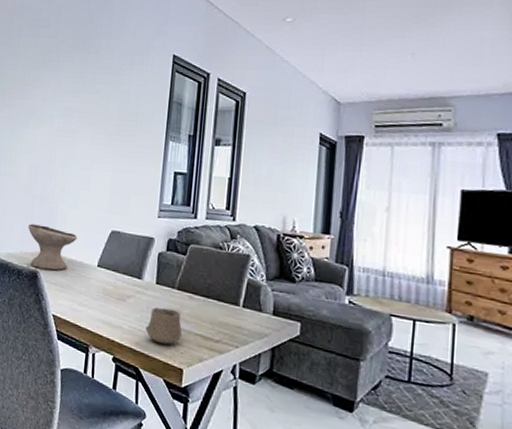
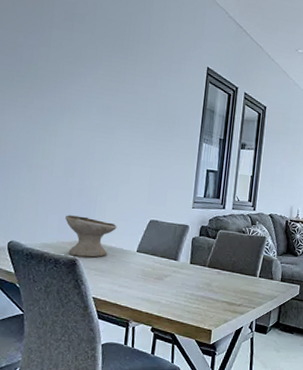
cup: present [145,306,183,345] -> none [180,282,212,312]

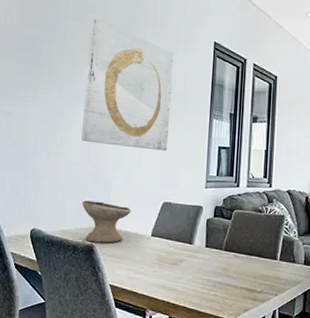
wall art: none [66,30,167,171] -> present [81,19,175,151]

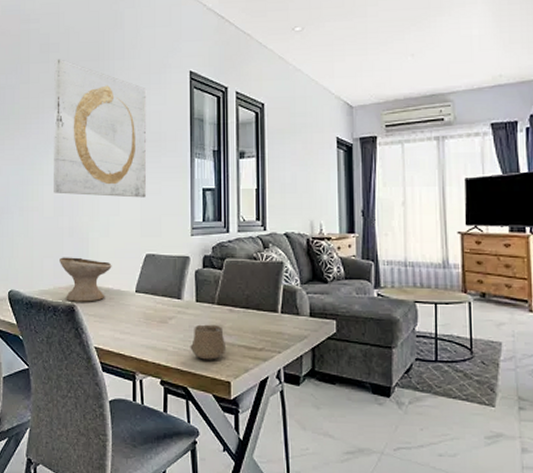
cup: none [197,267,230,300] -> present [190,324,227,360]

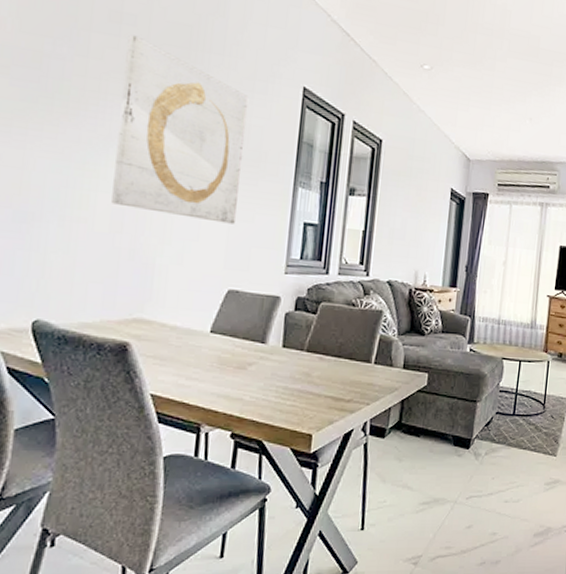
bowl: present [60,257,112,302] -> none [112,284,183,341]
cup: present [190,324,227,360] -> none [270,372,312,411]

